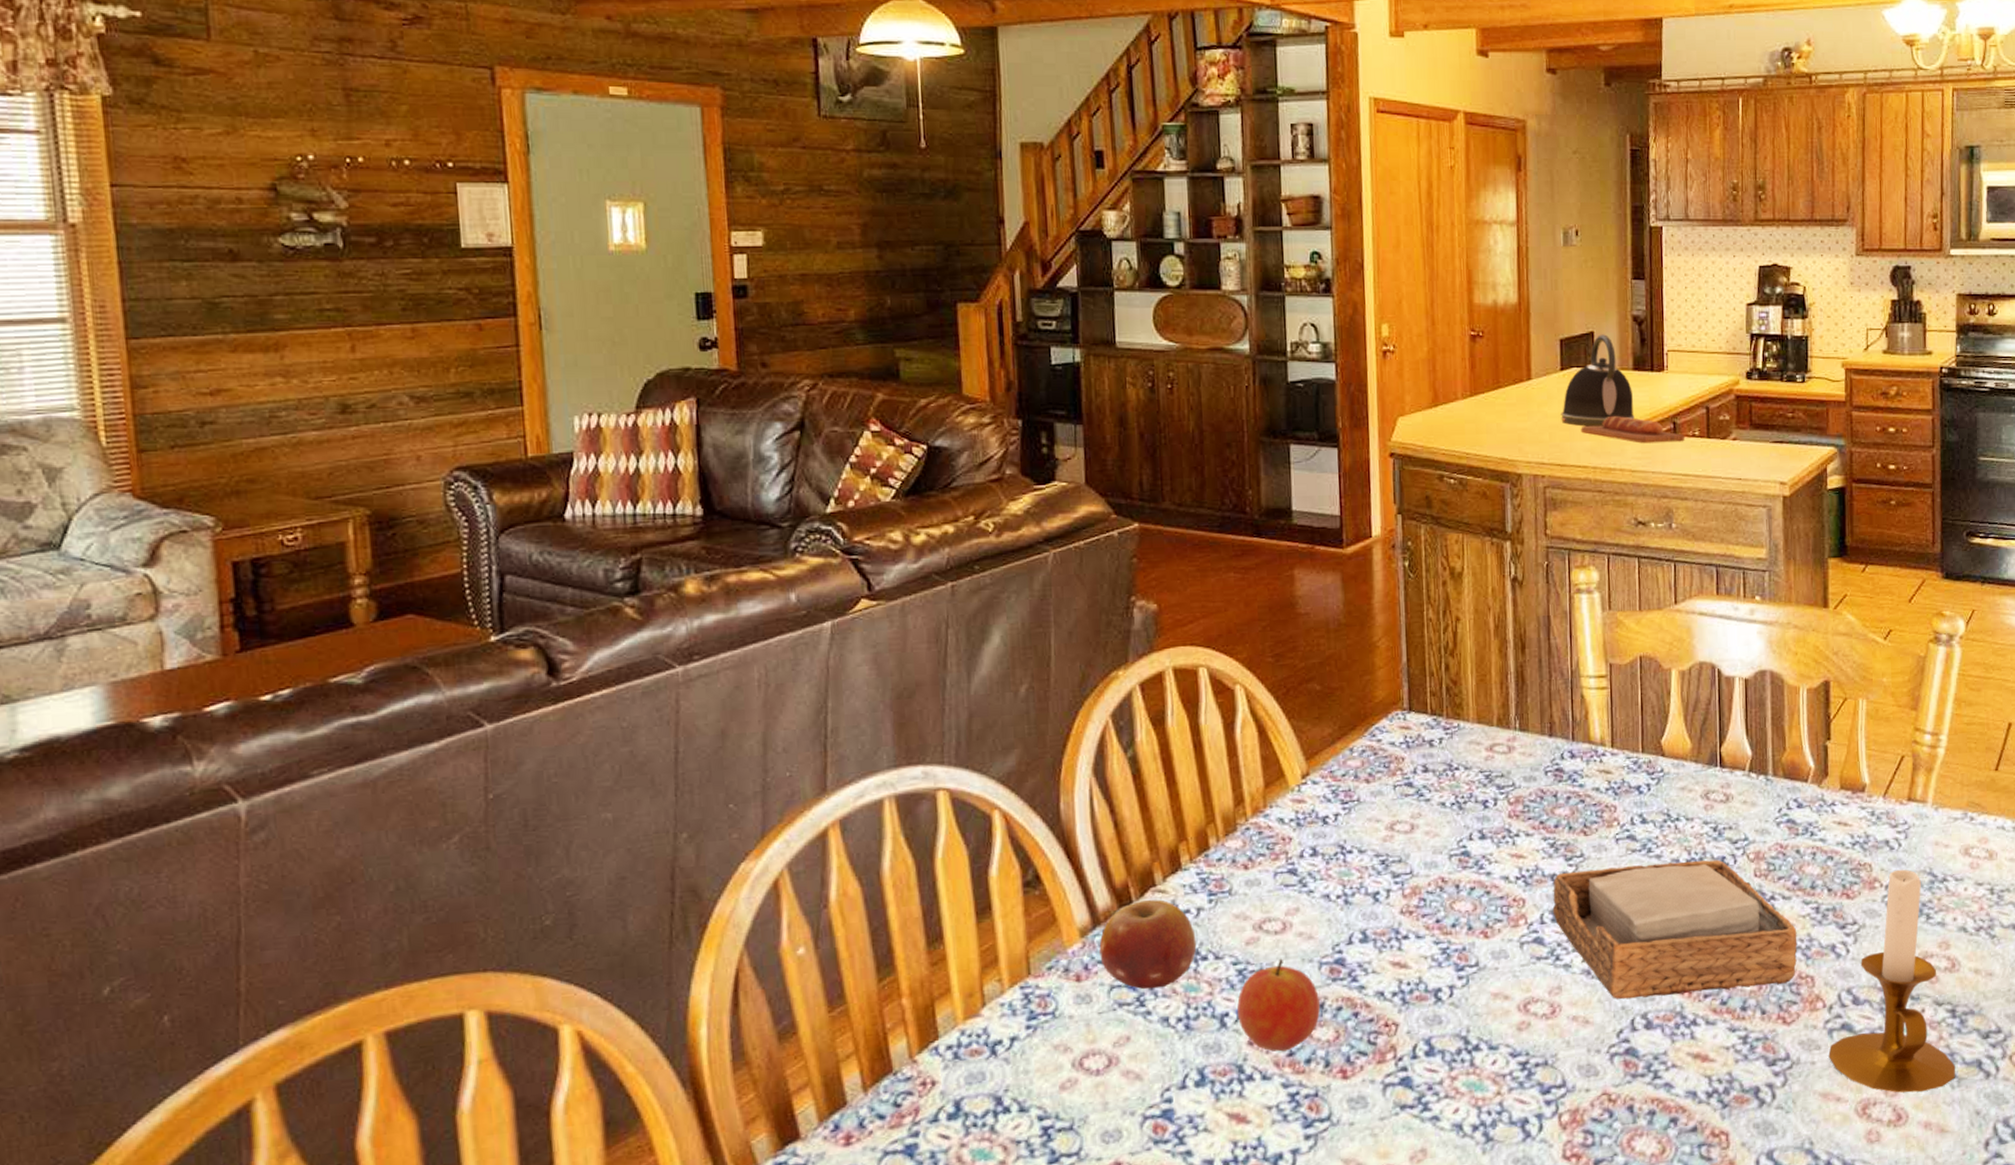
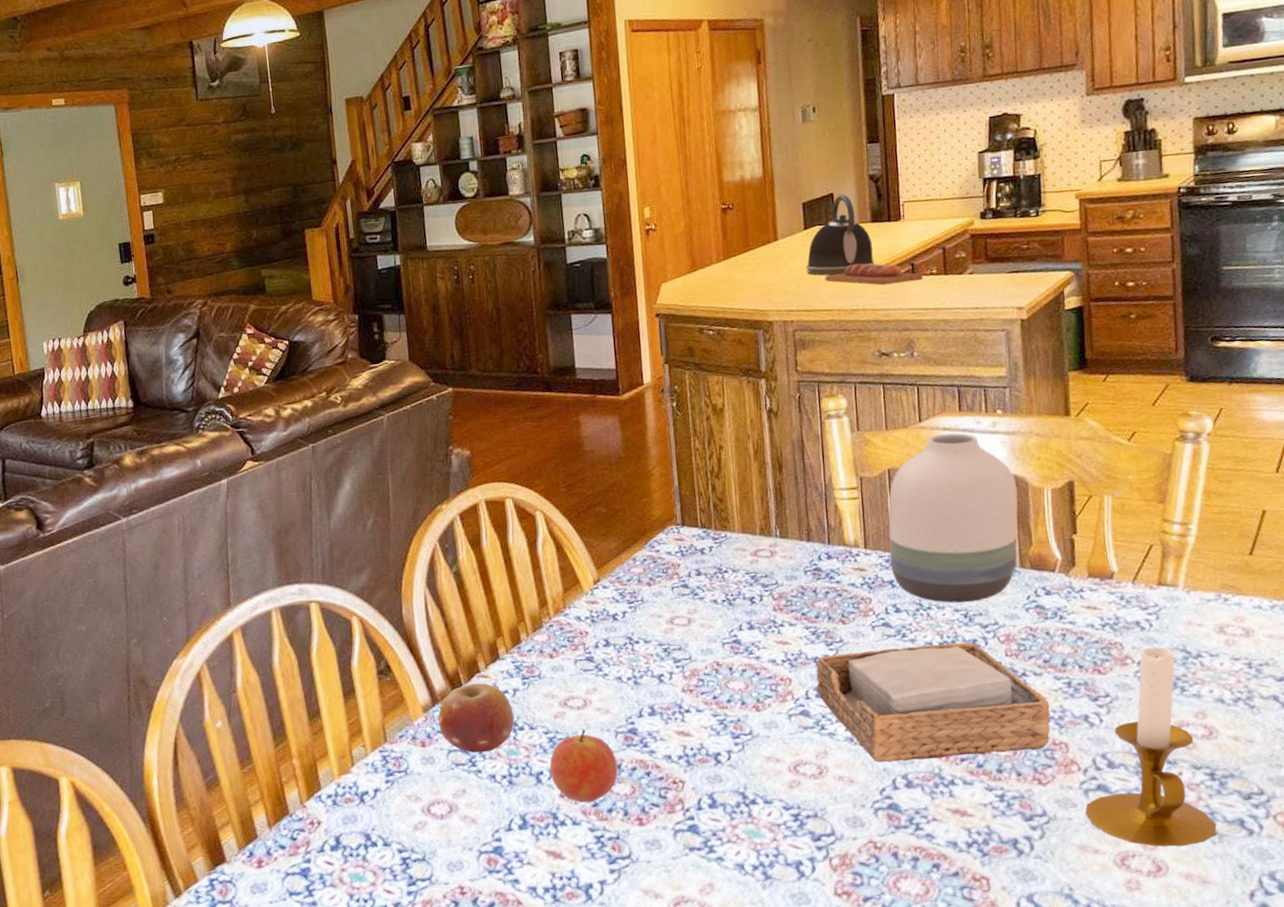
vase: none [1637,619,1773,815] -> present [888,433,1018,603]

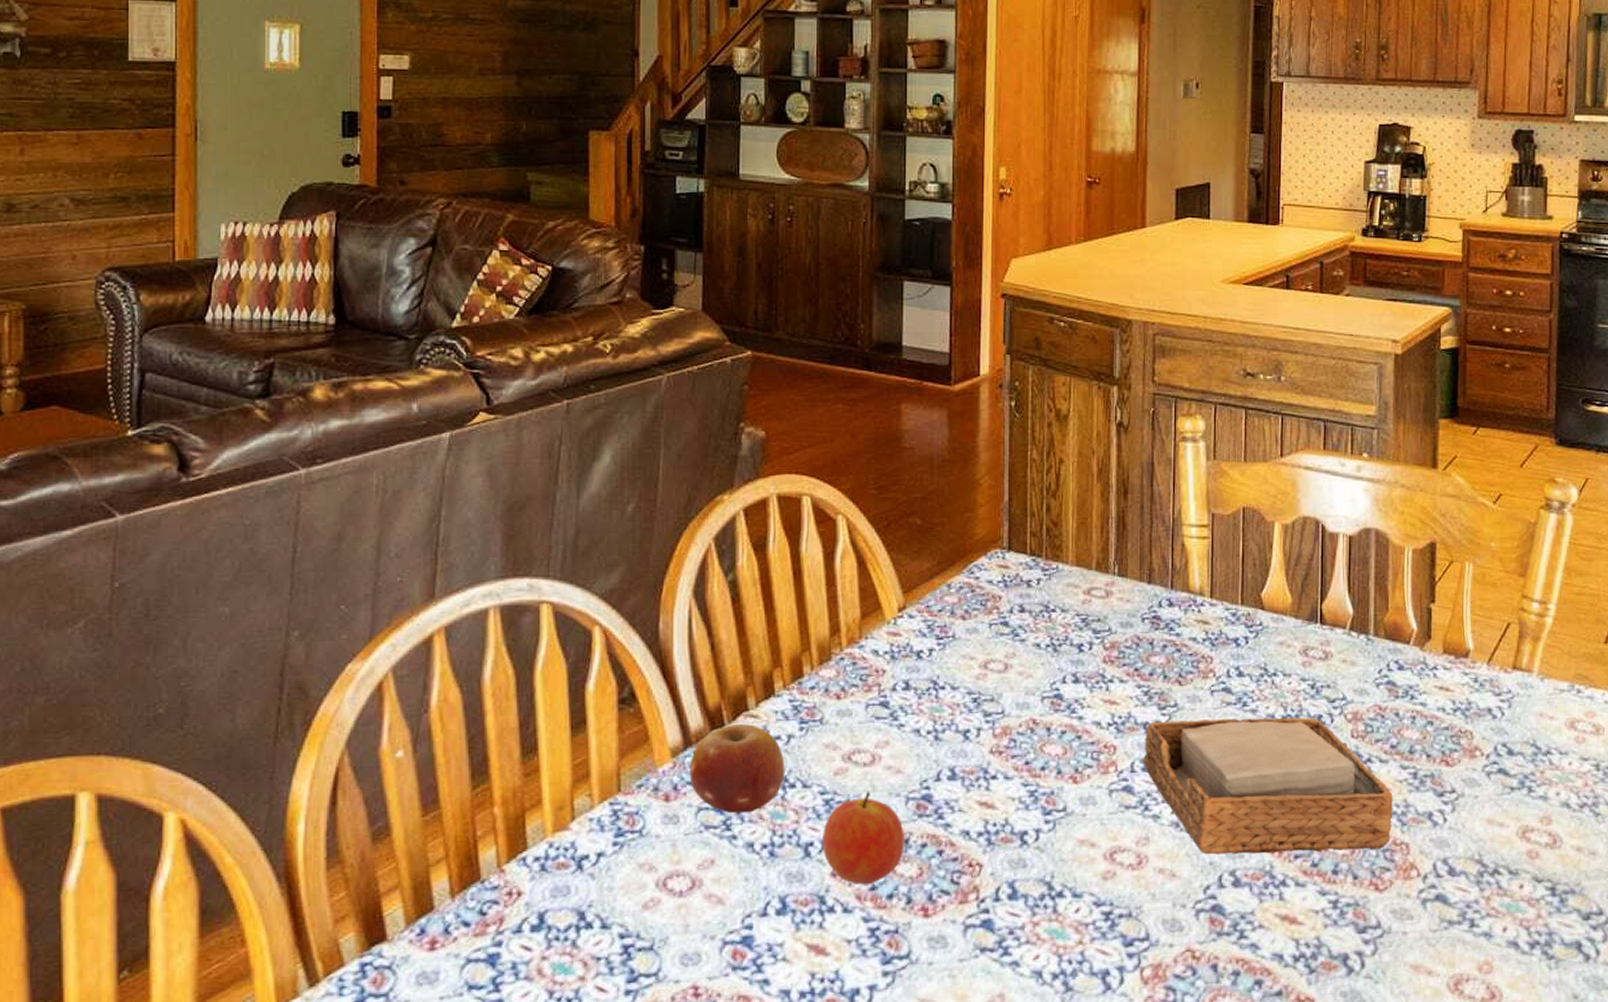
kettle: present [806,194,875,276] -> none [1173,186,1248,276]
bread loaf: present [825,263,923,286] -> none [1193,267,1297,296]
vase: present [888,433,1018,603] -> none [1236,474,1378,672]
candlestick: present [1085,647,1217,847] -> none [1421,739,1554,971]

